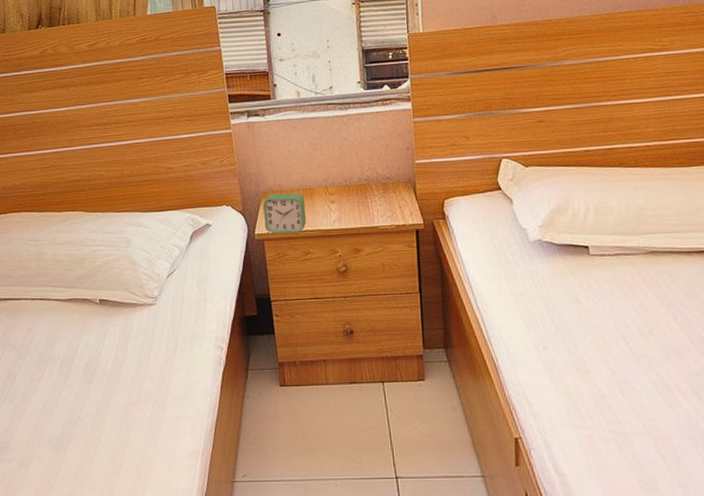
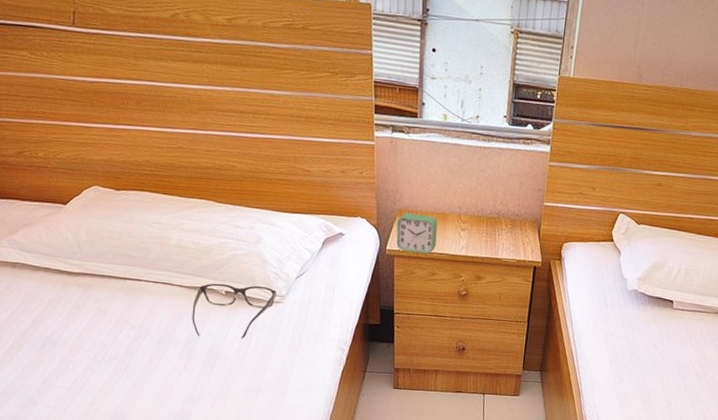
eyeglasses: none [68,290,149,351] -> present [192,283,276,339]

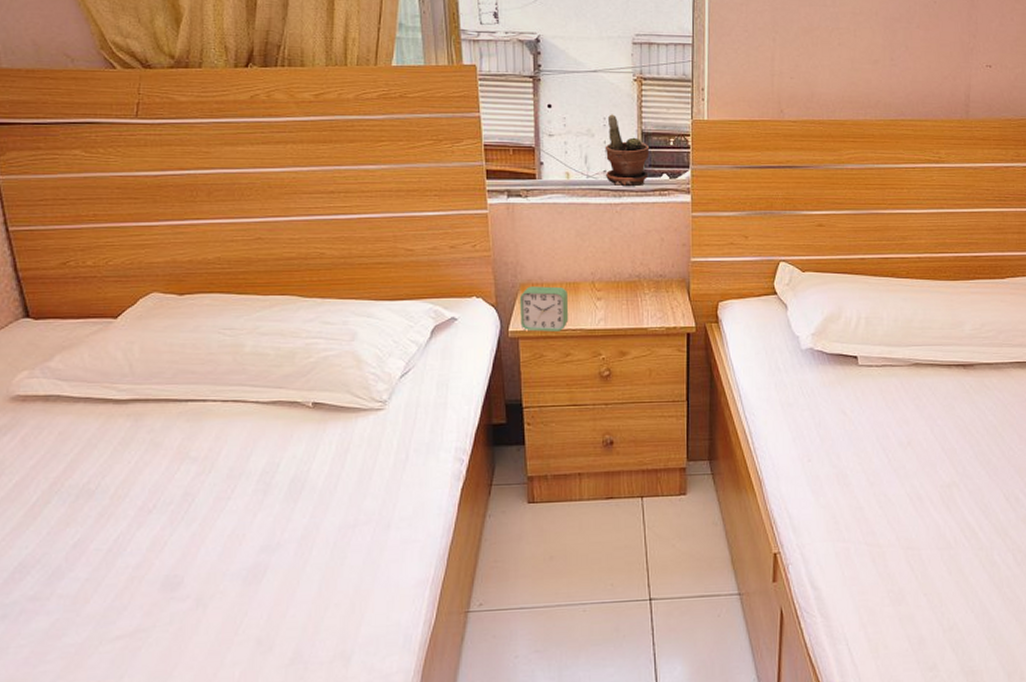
eyeglasses: present [192,283,276,339] -> none [270,392,376,464]
potted plant: none [477,63,519,133] -> present [605,114,650,186]

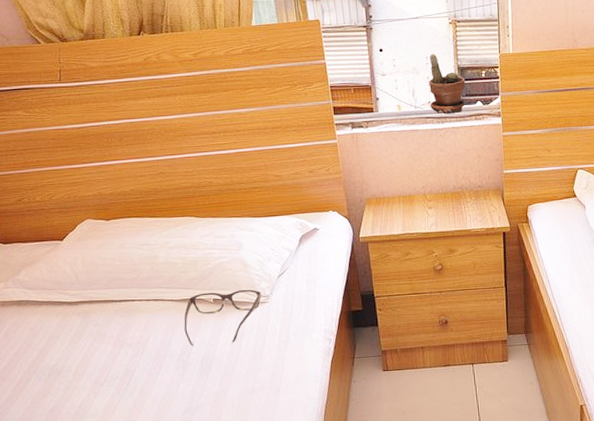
eyeglasses: none [270,392,376,464] -> present [184,290,261,346]
alarm clock: present [520,286,569,332] -> none [367,199,407,237]

